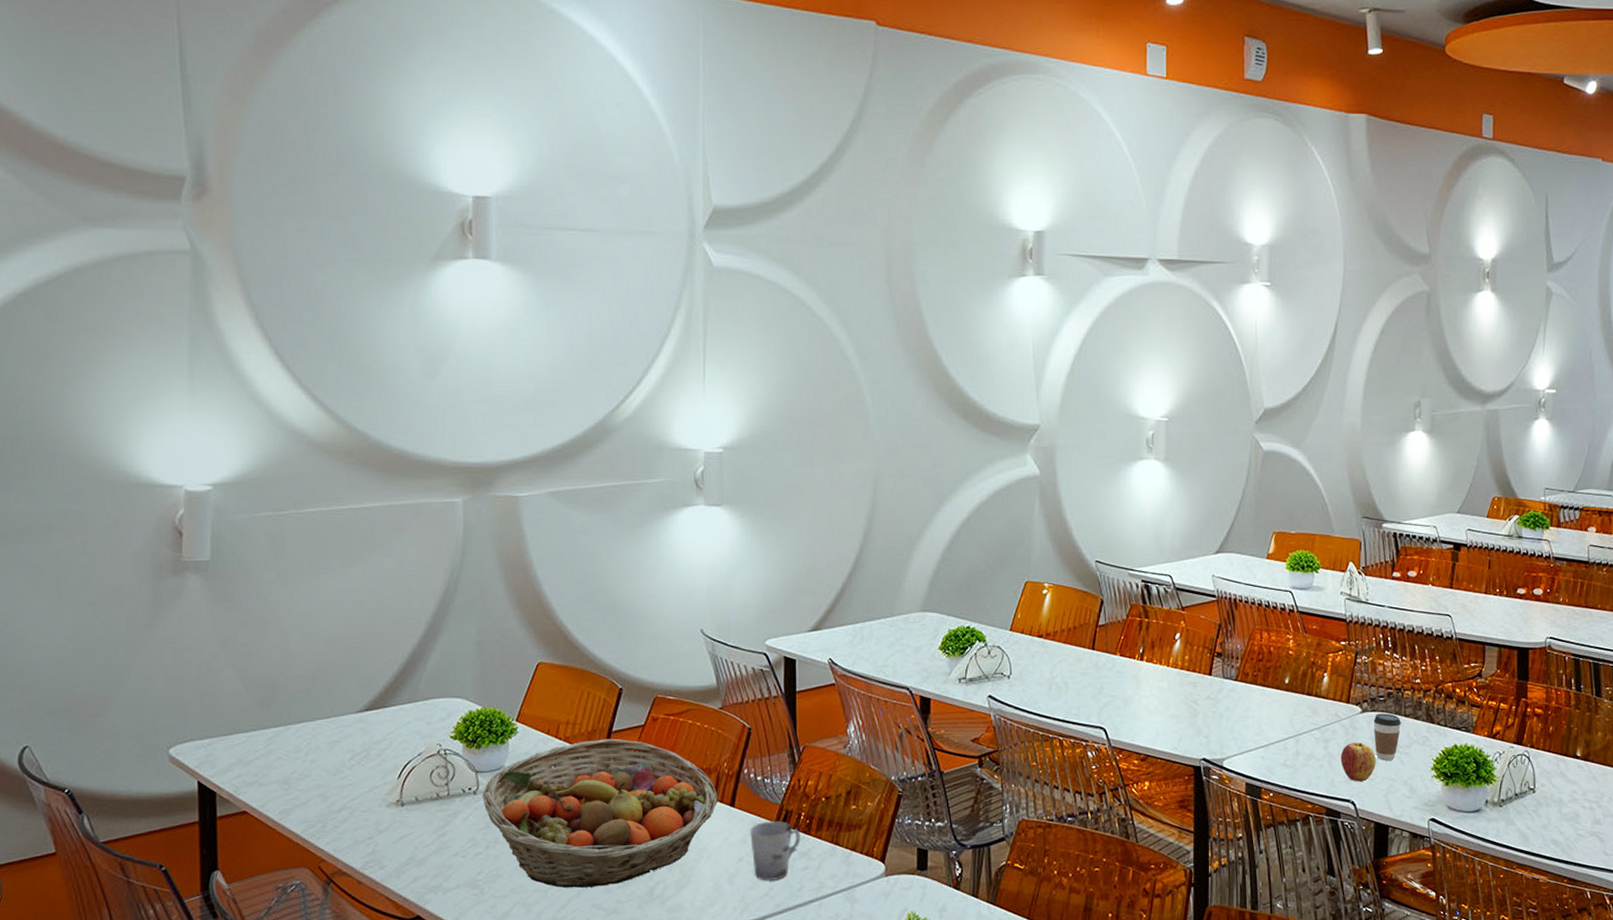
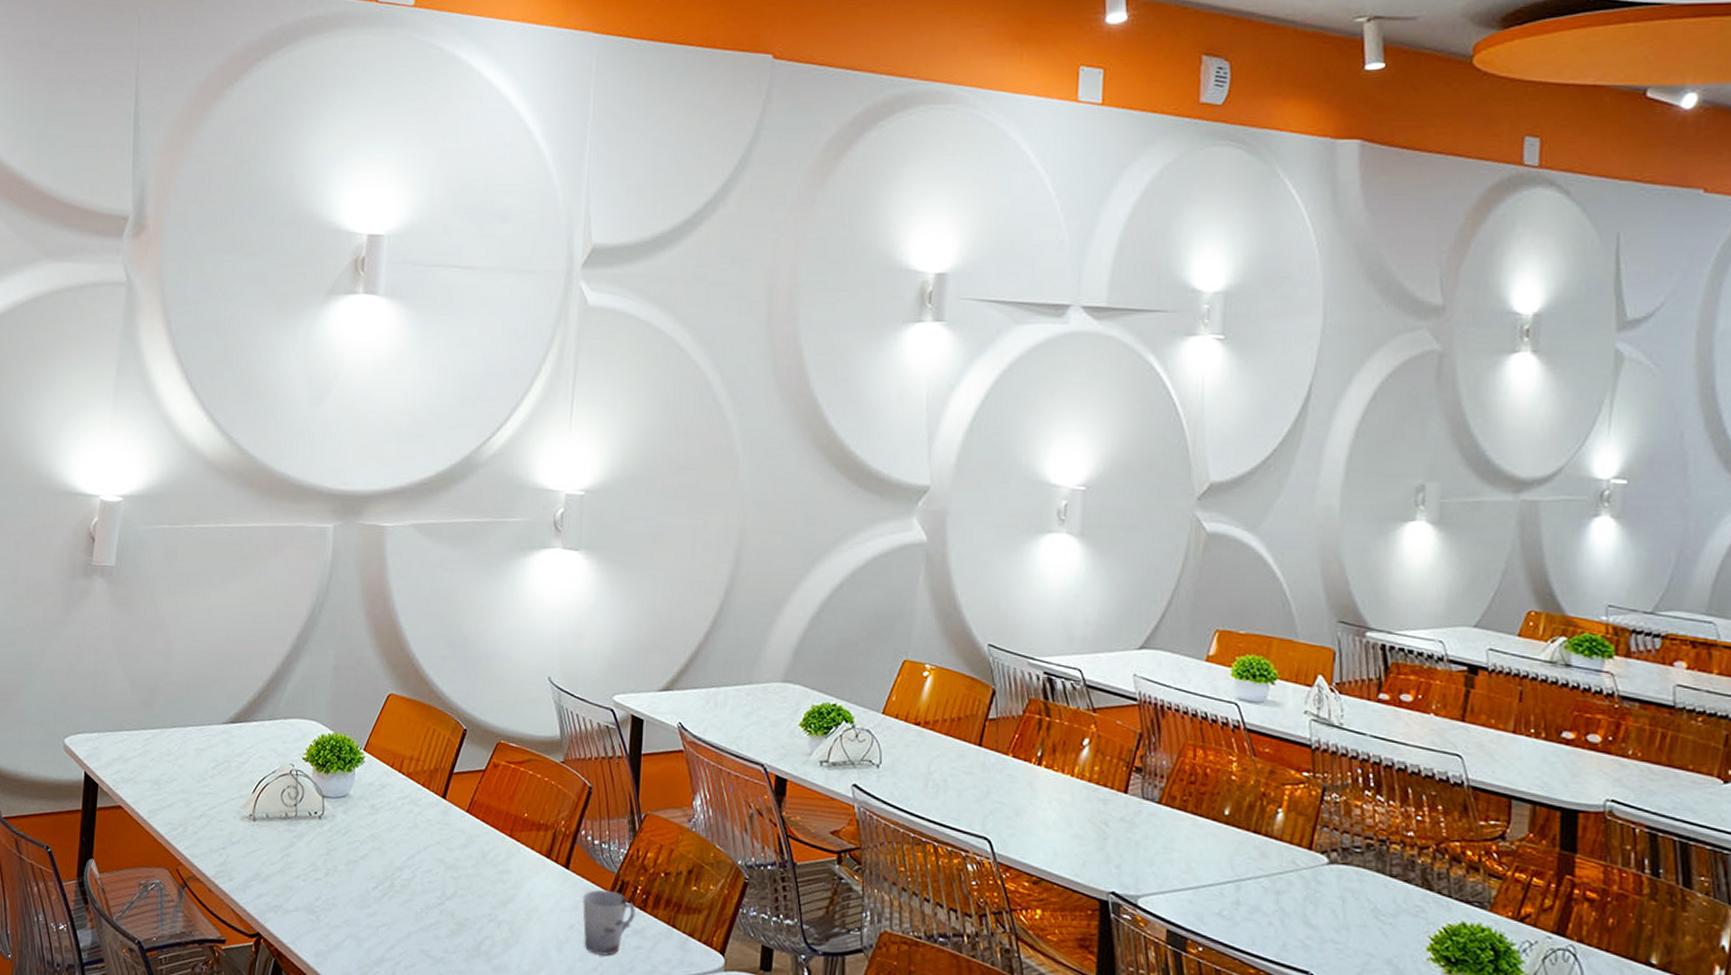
fruit basket: present [482,738,718,888] -> none [326,779,553,933]
apple: present [1340,742,1376,782] -> none [1297,900,1347,951]
coffee cup: present [1373,713,1401,761] -> none [1345,868,1385,930]

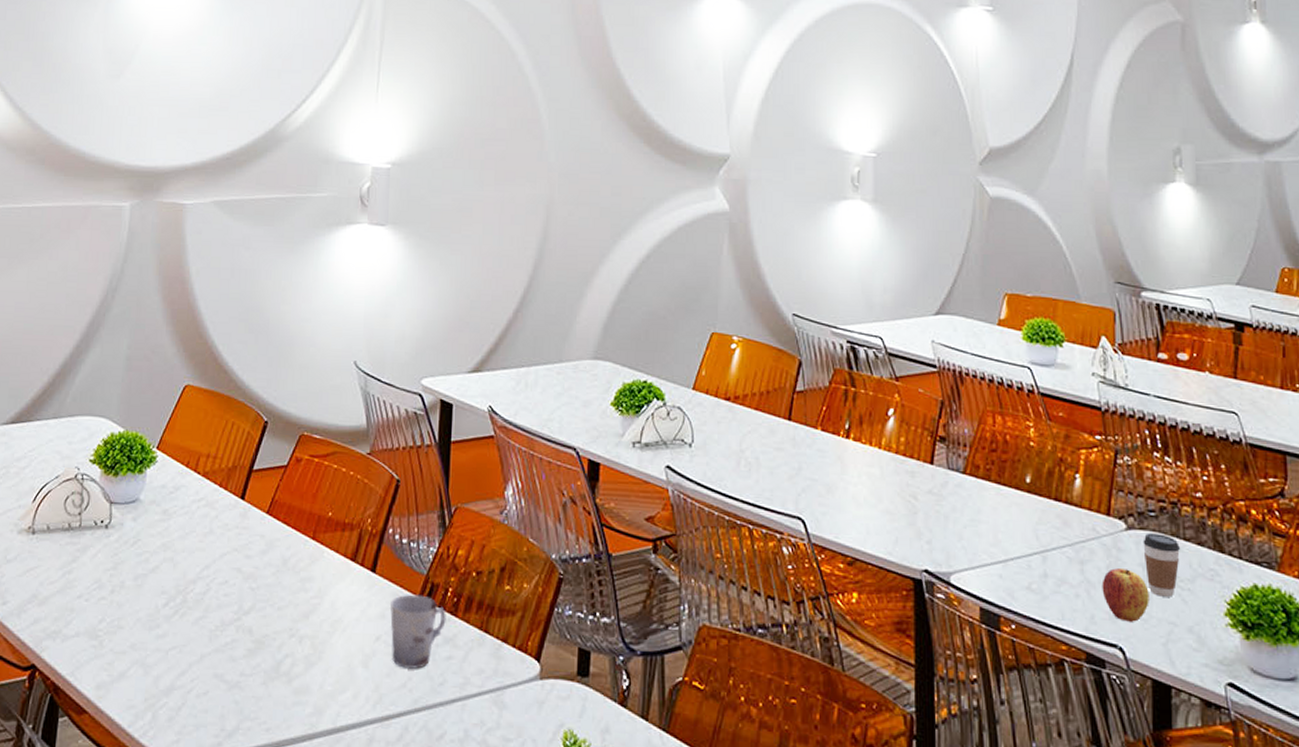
apple: none [1297,900,1347,951] -> present [1102,568,1149,622]
coffee cup: none [1345,868,1385,930] -> present [1143,533,1180,597]

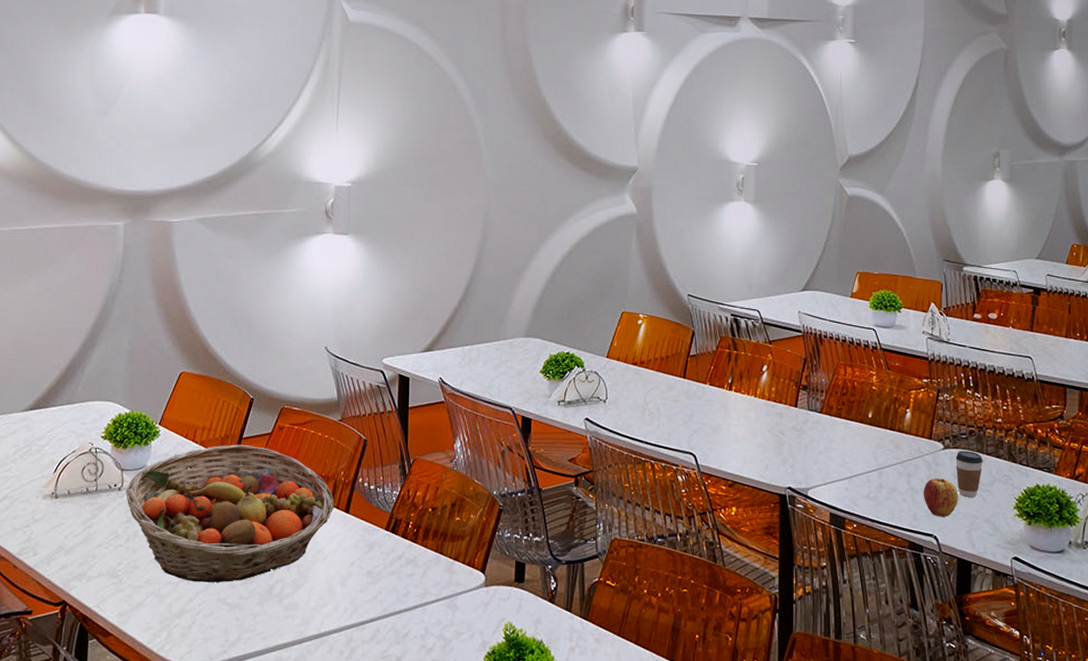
fruit basket: none [113,477,359,653] -> present [126,444,334,582]
cup: present [390,594,446,669] -> none [362,528,408,585]

